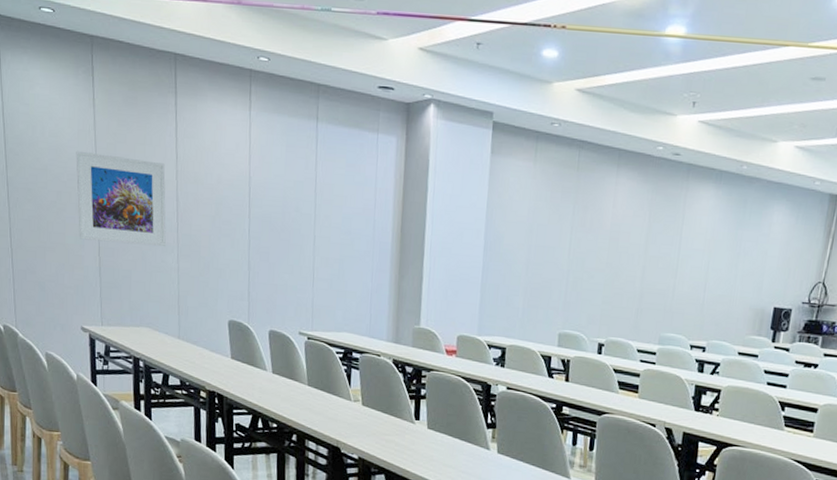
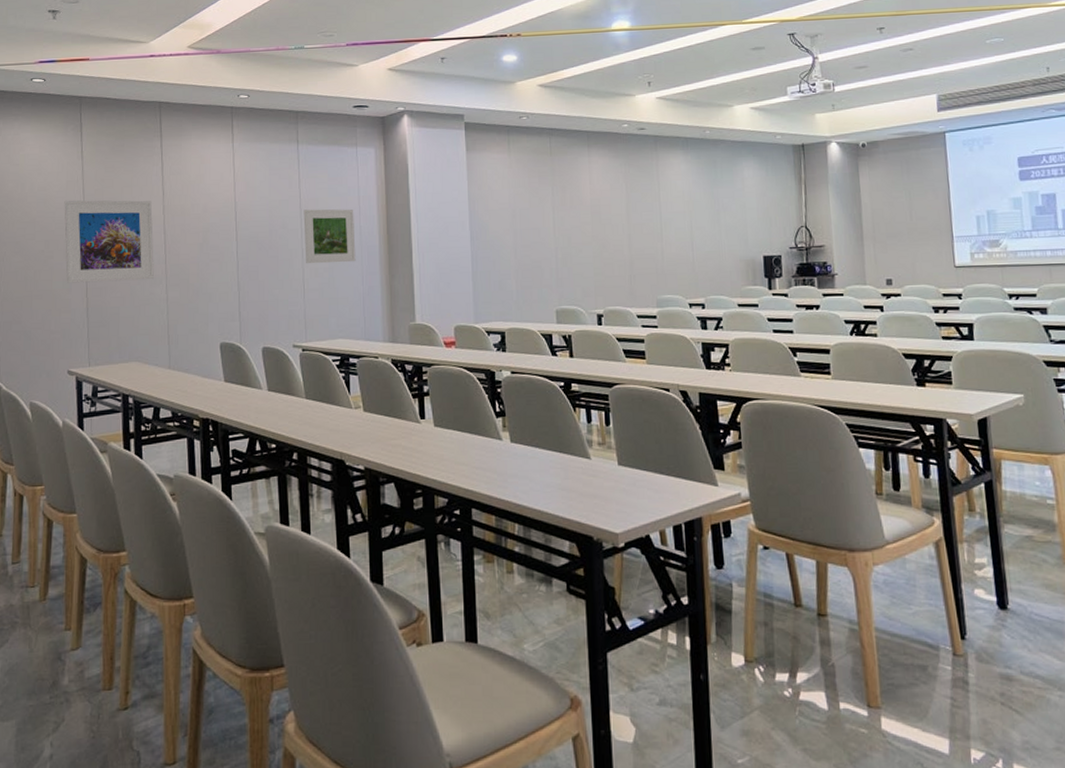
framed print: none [316,194,370,257] -> present [303,209,356,264]

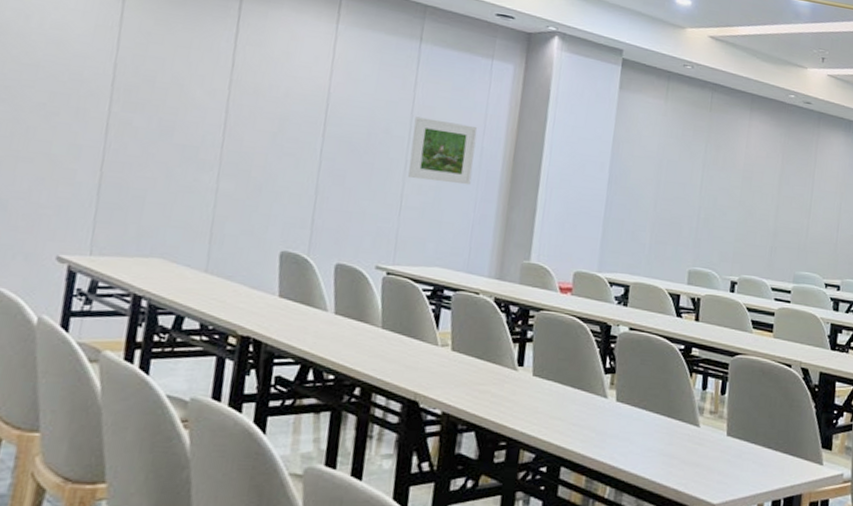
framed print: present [64,200,154,283] -> none [74,47,215,164]

